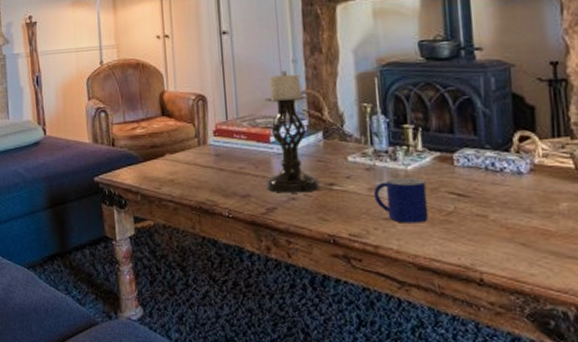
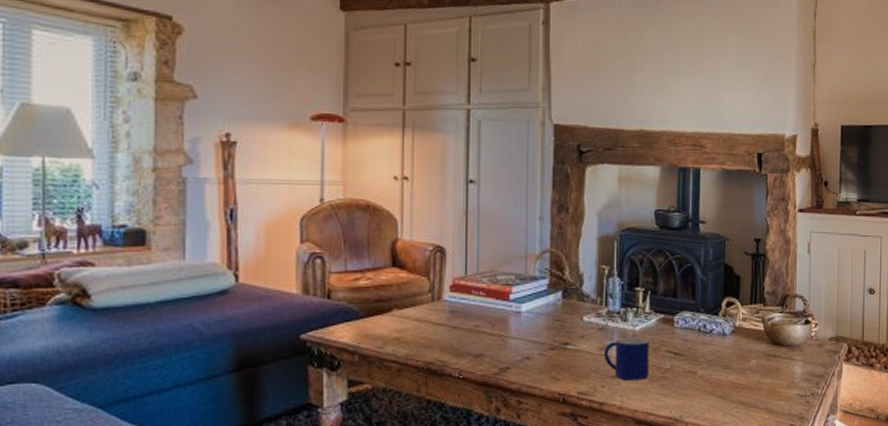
candle holder: present [264,70,321,193] -> none [503,227,555,353]

